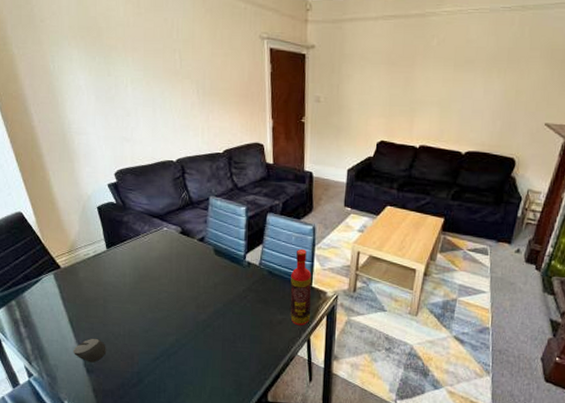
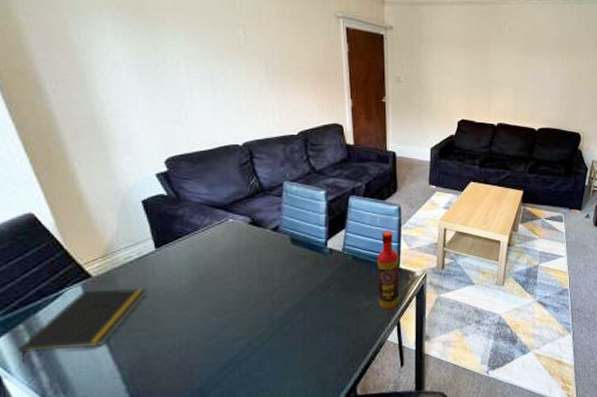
notepad: none [12,279,100,331] -> present [19,288,147,363]
computer mouse: present [73,339,106,363] -> none [110,357,157,386]

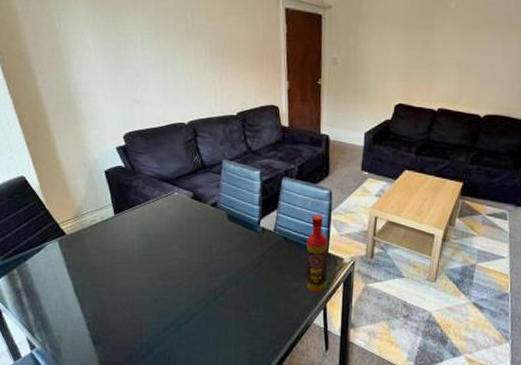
notepad: present [19,288,147,363] -> none [13,246,107,301]

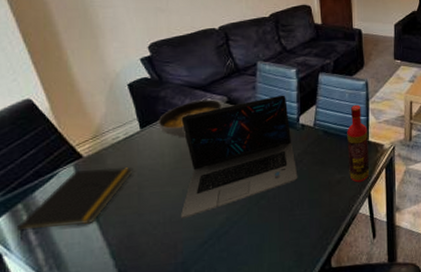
notepad: none [13,246,107,301] -> present [18,167,133,240]
soup bowl: none [130,193,188,227] -> present [158,99,223,137]
laptop: none [147,196,256,304] -> present [181,95,298,219]

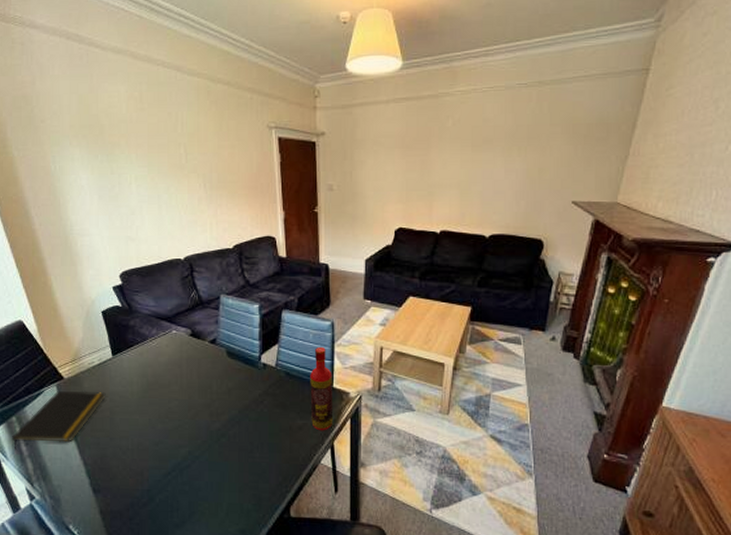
soup bowl: present [158,99,223,137] -> none [127,331,187,367]
laptop: present [181,95,298,219] -> none [147,331,259,448]

